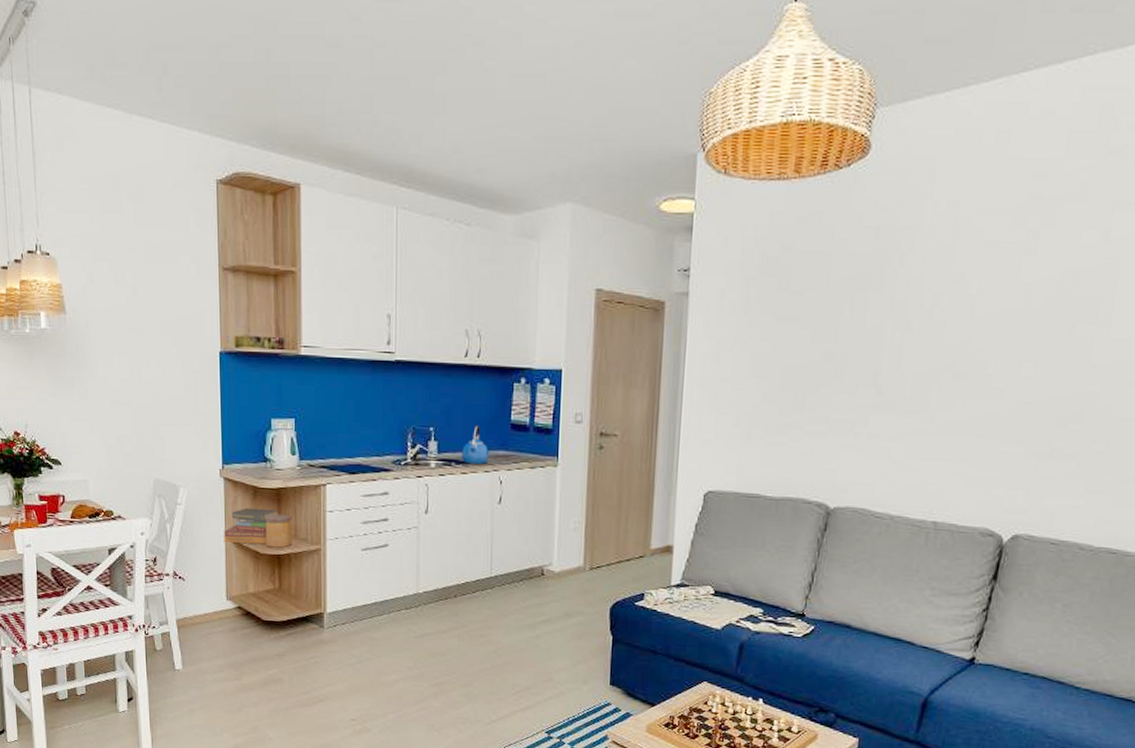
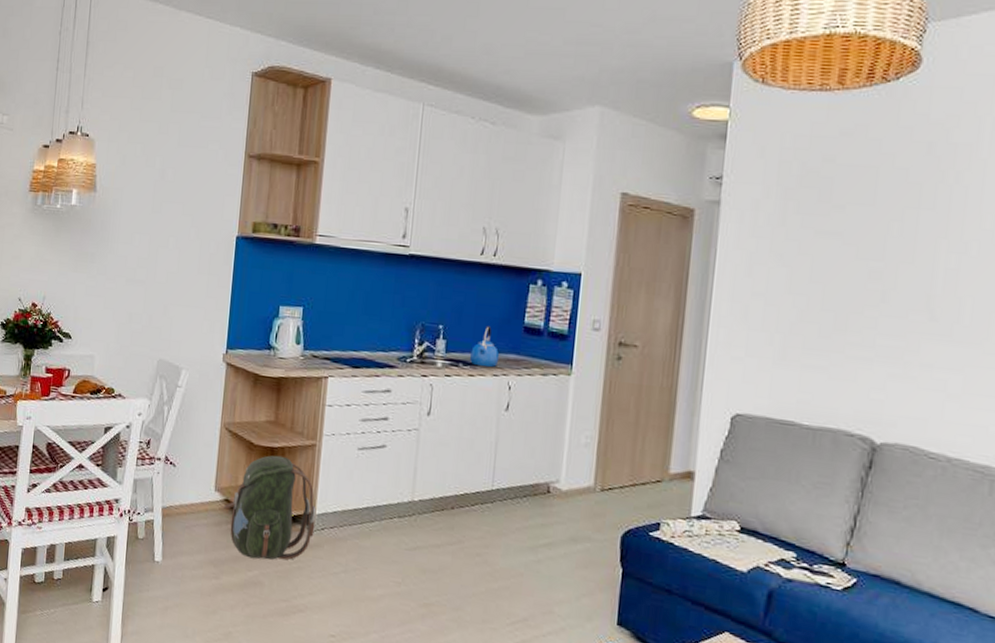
books: present [224,507,278,544] -> none [219,395,277,435]
backpack: none [237,562,327,659] -> present [224,455,317,560]
jar: present [265,513,292,548] -> none [260,404,290,441]

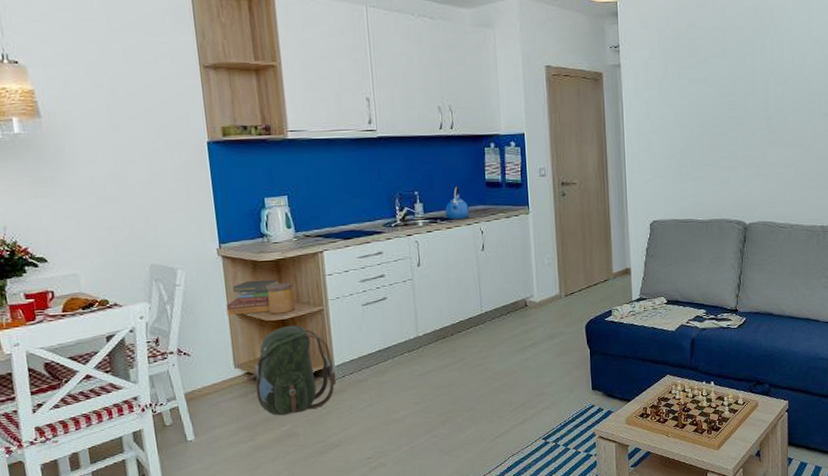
books: none [219,395,277,435] -> present [226,279,279,316]
jar: none [260,404,290,441] -> present [266,282,295,314]

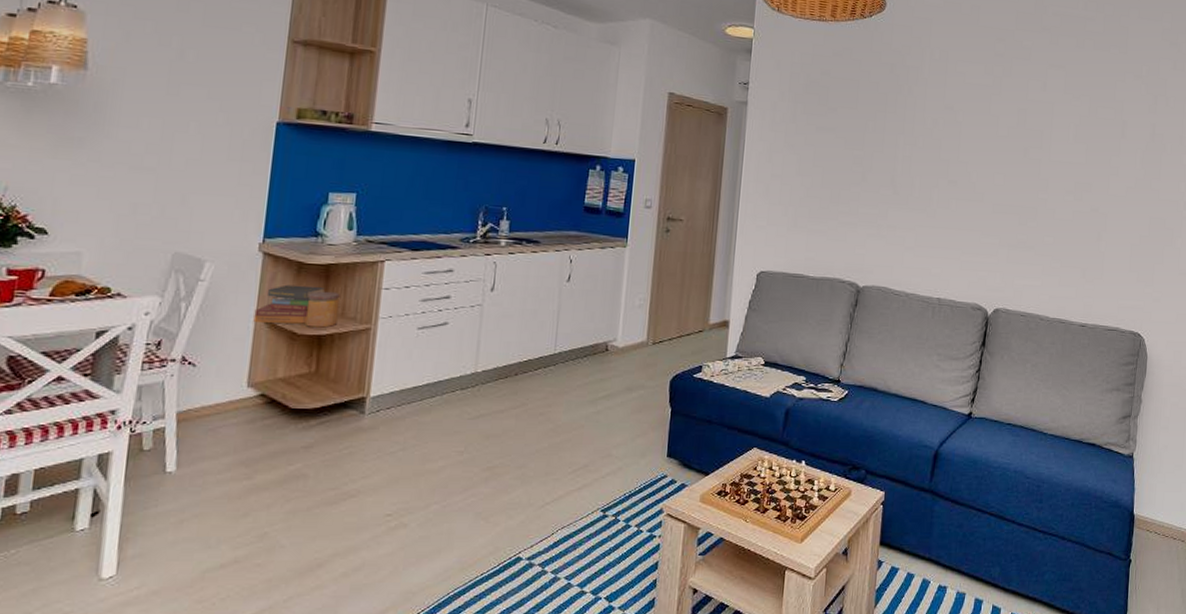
backpack: present [247,325,337,416] -> none [259,343,371,452]
kettle: present [444,186,470,220] -> none [532,206,562,244]

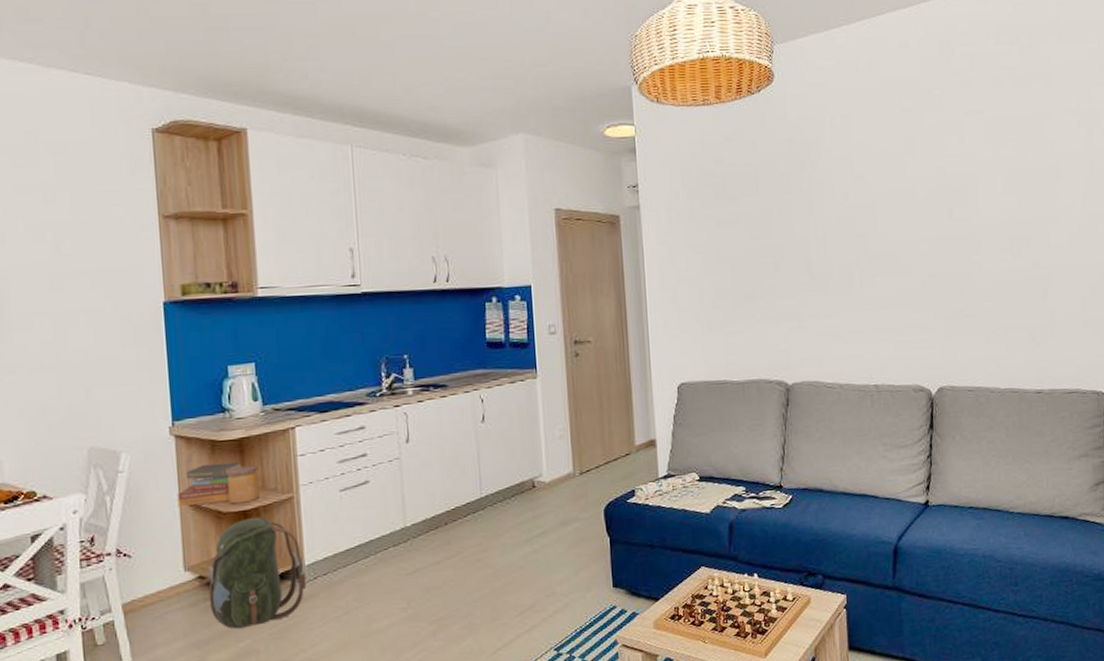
backpack: none [259,343,371,452] -> present [198,517,307,629]

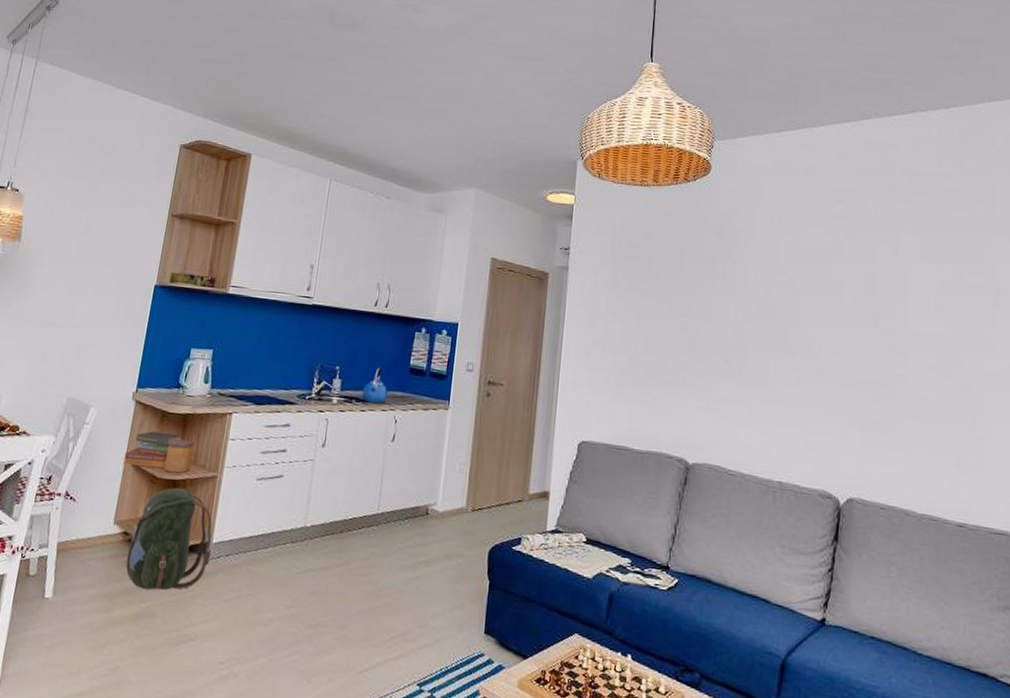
kettle: none [438,347,468,387] -> present [361,367,388,404]

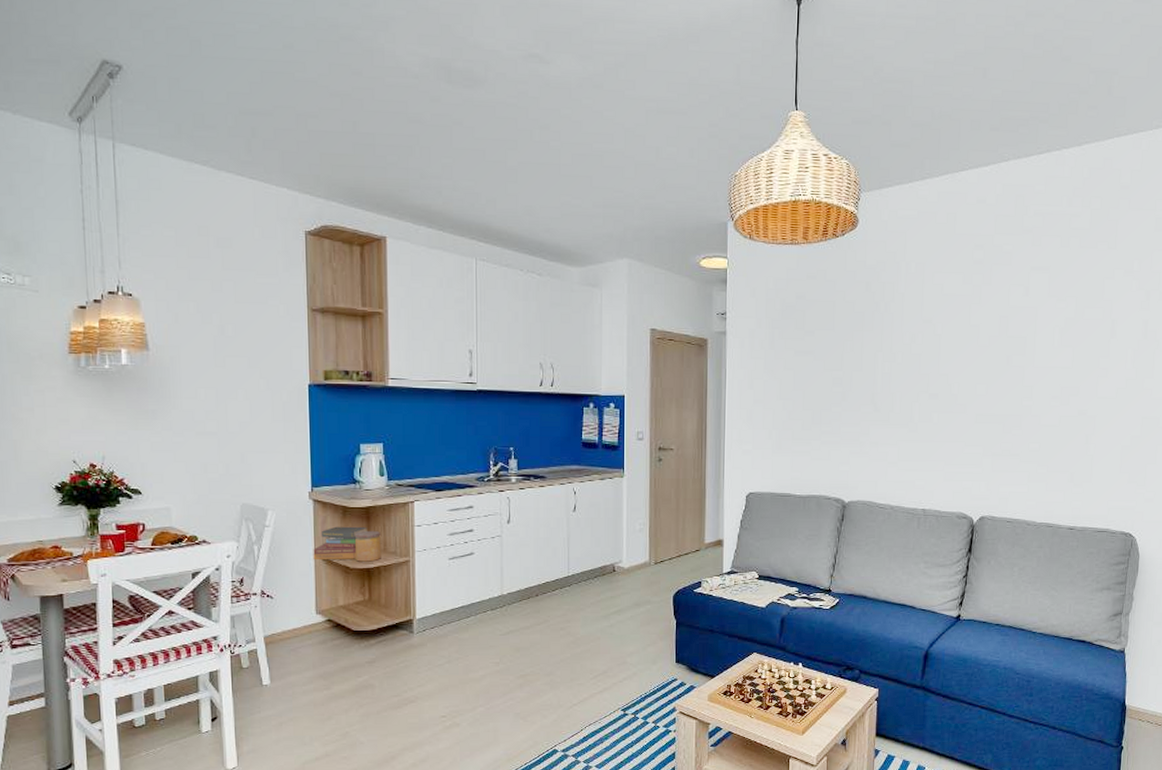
backpack: present [121,487,214,591] -> none [327,574,417,666]
kettle: present [361,367,388,404] -> none [538,444,564,478]

